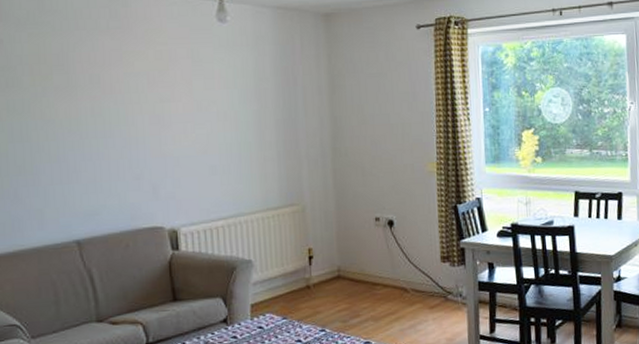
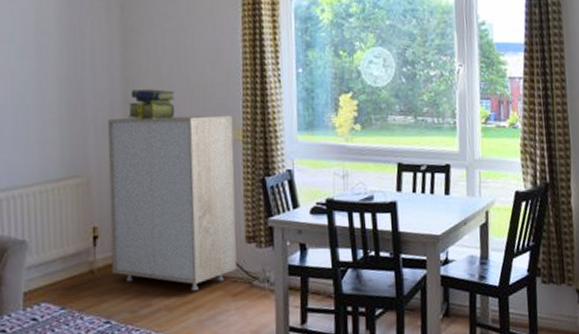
storage cabinet: none [318,150,433,303] -> present [107,115,237,290]
stack of books: none [336,128,377,155] -> present [128,89,175,120]

